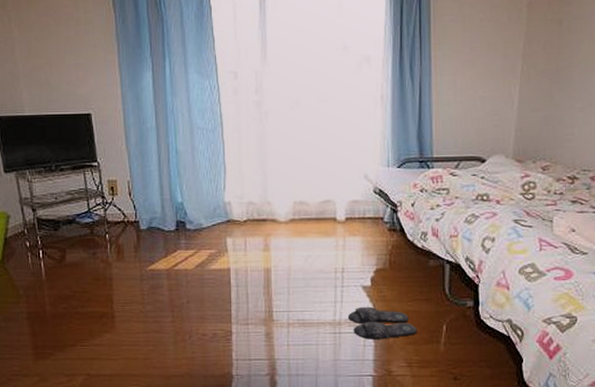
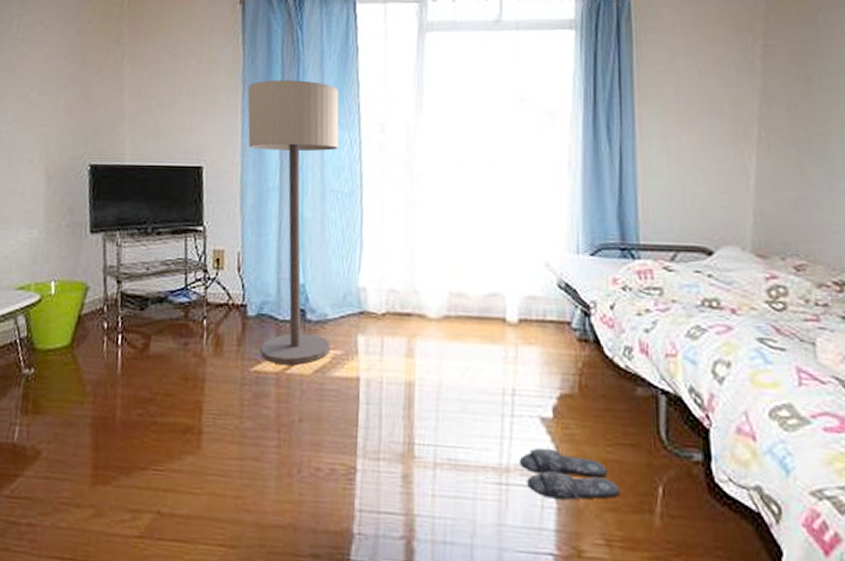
floor lamp: none [122,37,206,263] -> present [247,80,339,365]

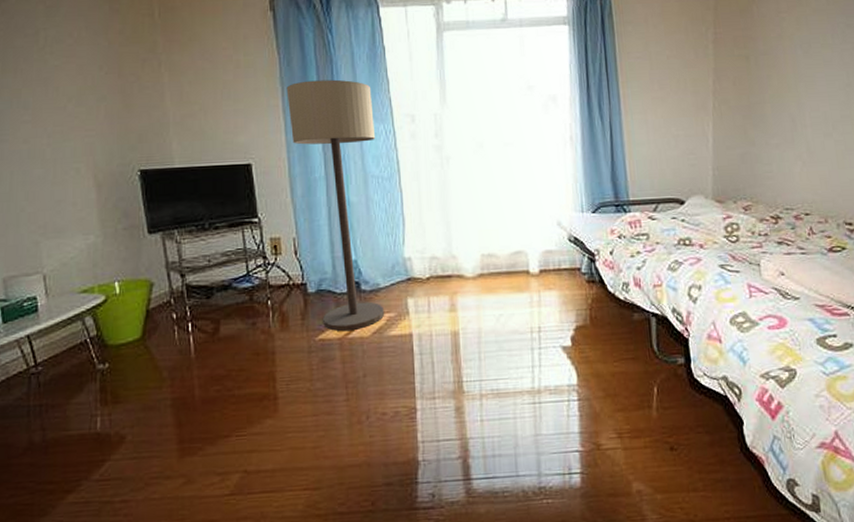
slippers: present [520,447,620,500] -> none [548,369,626,409]

